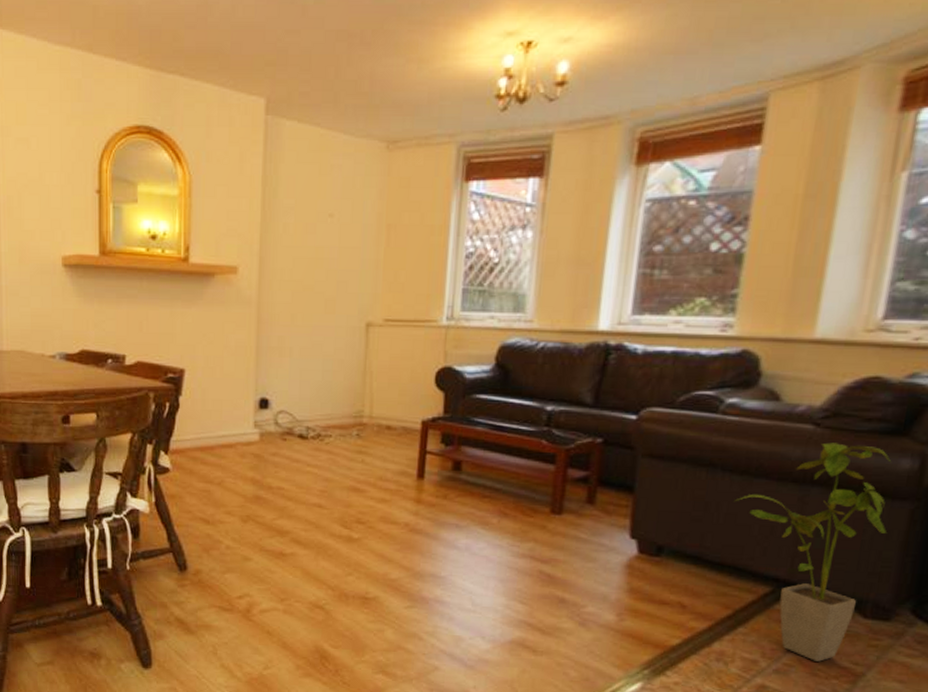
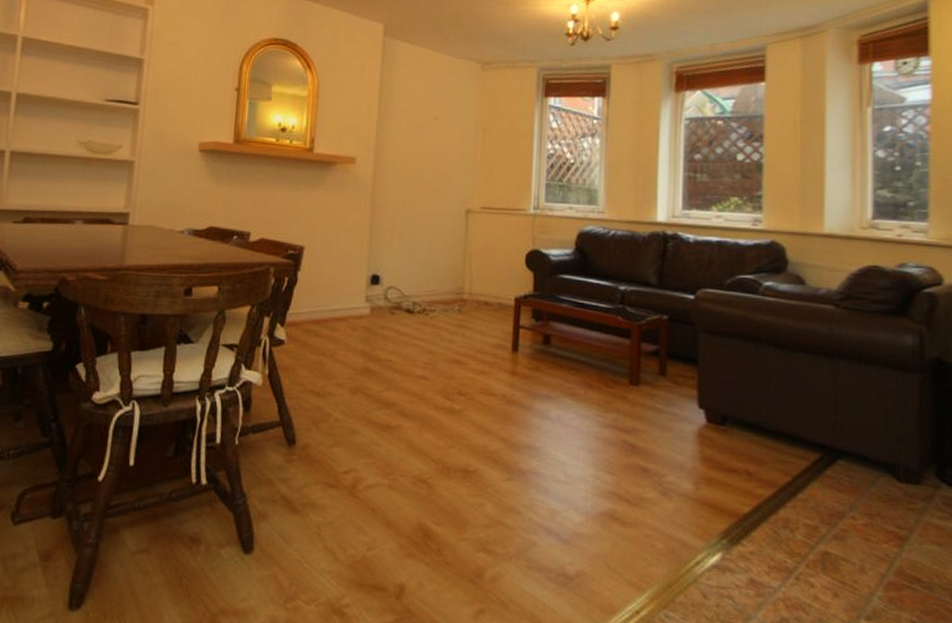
house plant: present [735,442,891,662] -> none [781,321,905,526]

